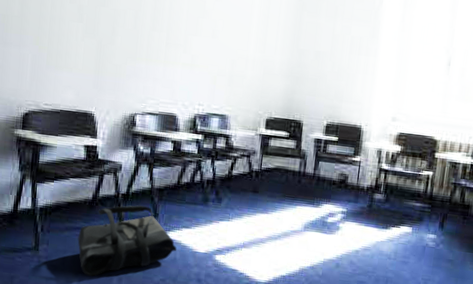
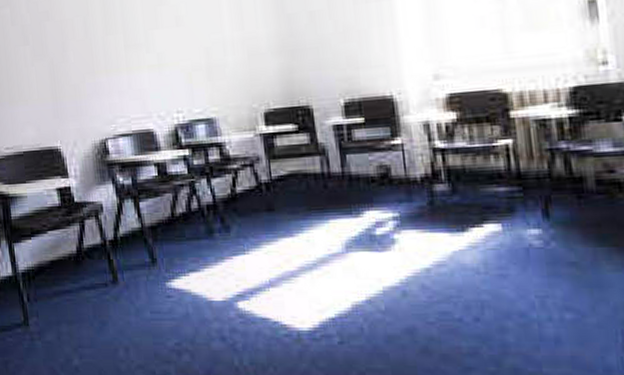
tote bag: present [77,205,176,277] -> none [69,251,187,350]

